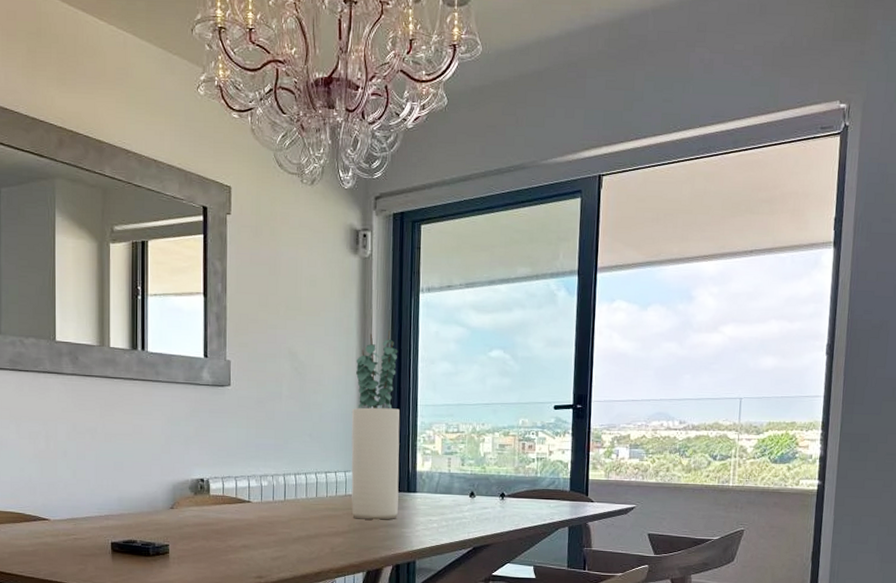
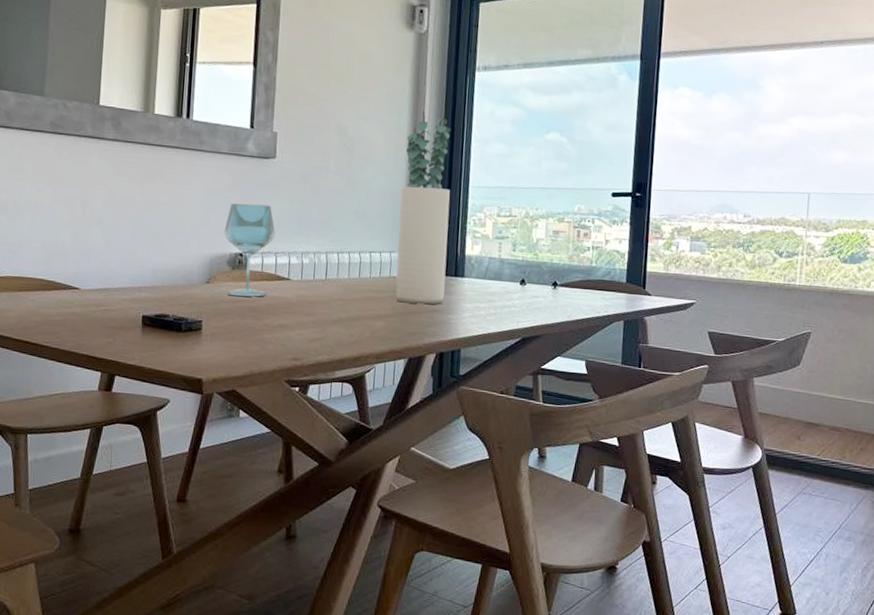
wine glass: none [184,431,234,520] -> present [224,203,275,297]

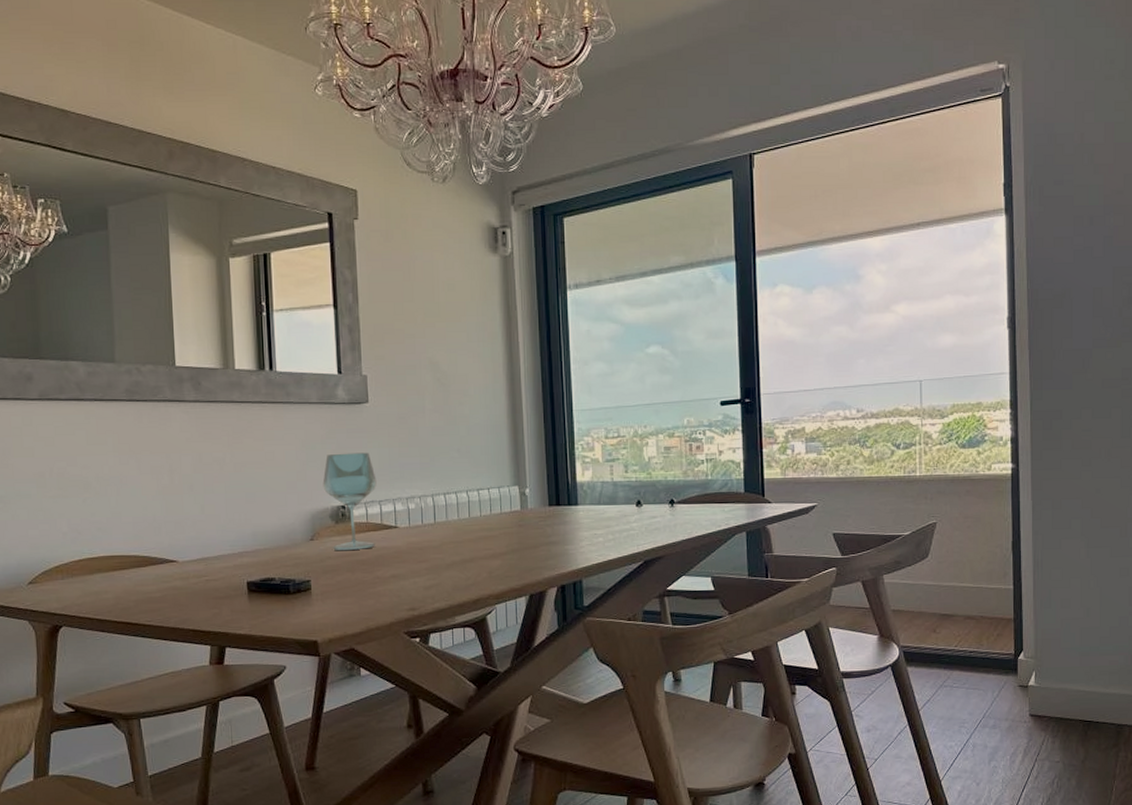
vase: present [395,108,451,305] -> none [501,332,559,539]

